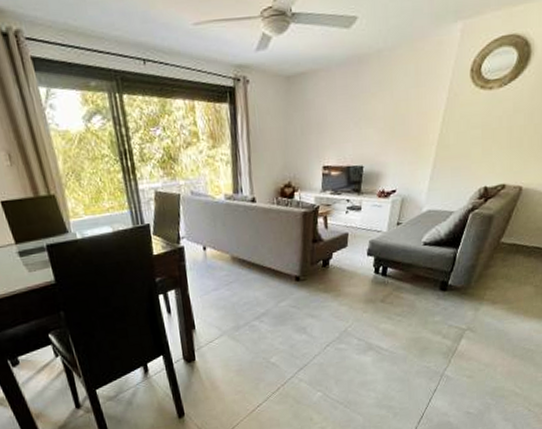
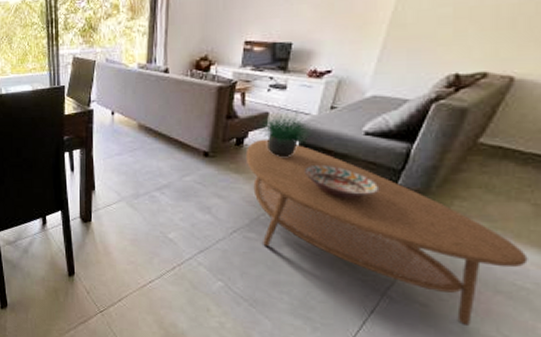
coffee table: none [331,257,532,387] -> present [245,139,528,327]
potted plant: none [341,229,384,273] -> present [259,109,312,156]
decorative bowl: none [379,275,436,302] -> present [304,164,380,198]

